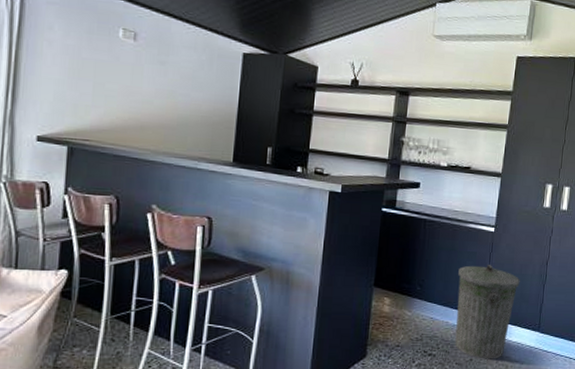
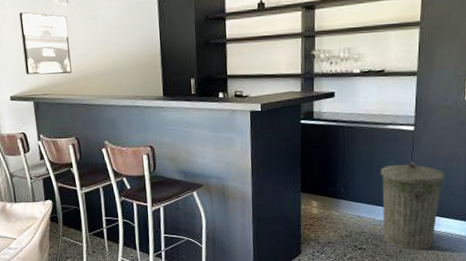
wall art: none [64,40,131,121] -> present [19,11,72,75]

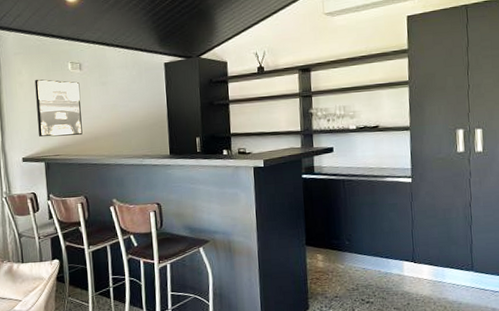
trash can: present [381,162,445,250] -> none [382,213,446,302]

